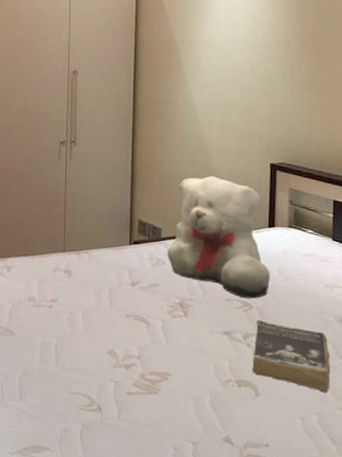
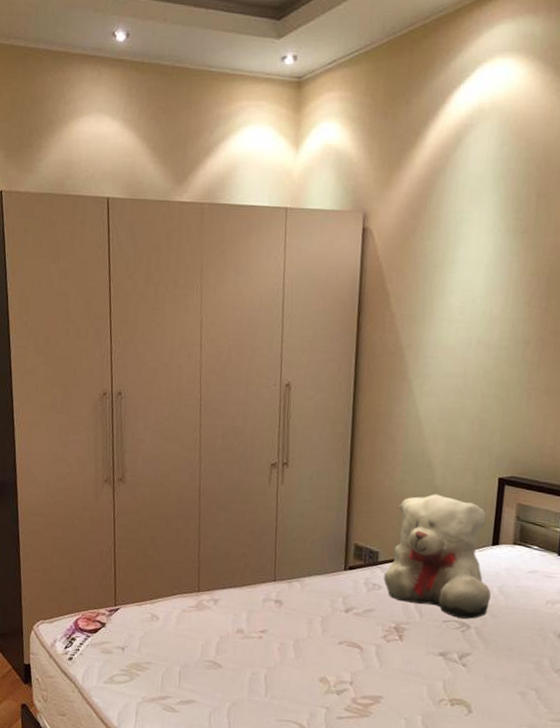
book: present [252,319,330,394] -> none [466,639,546,707]

